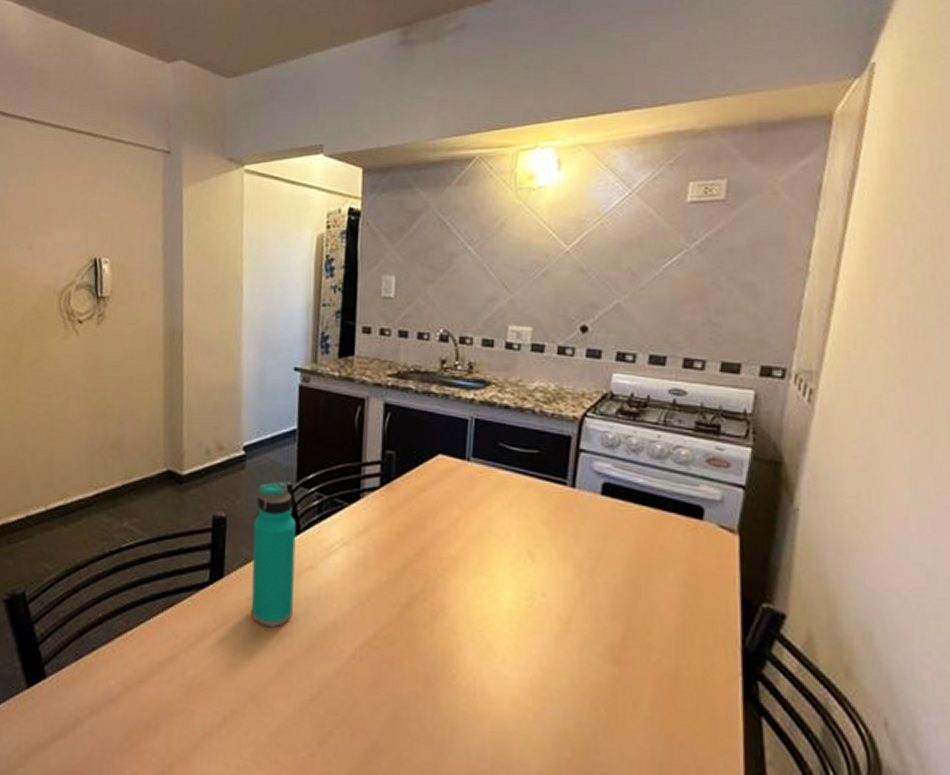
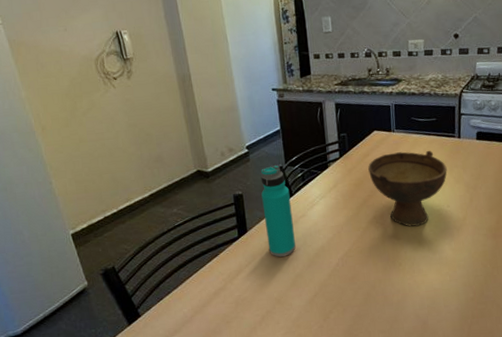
bowl: none [422,493,548,620] -> present [368,151,447,227]

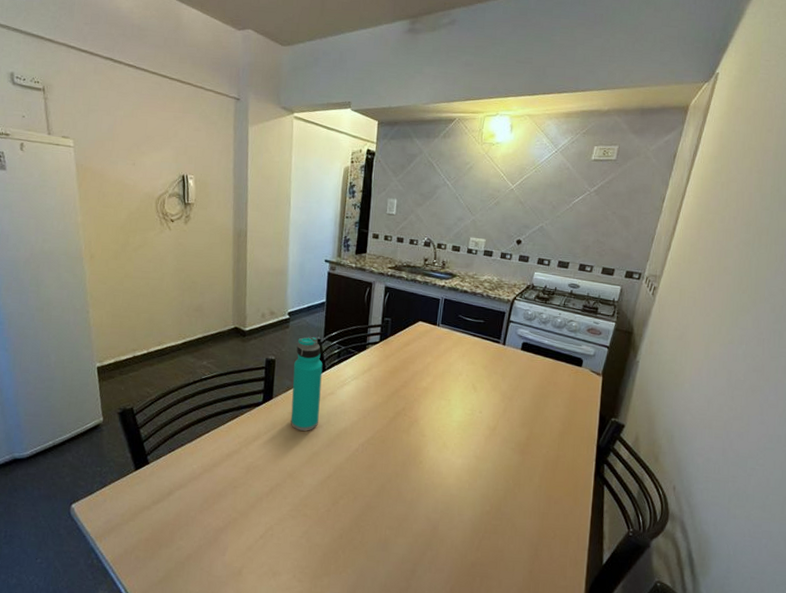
bowl: present [368,151,447,227] -> none [406,347,486,427]

